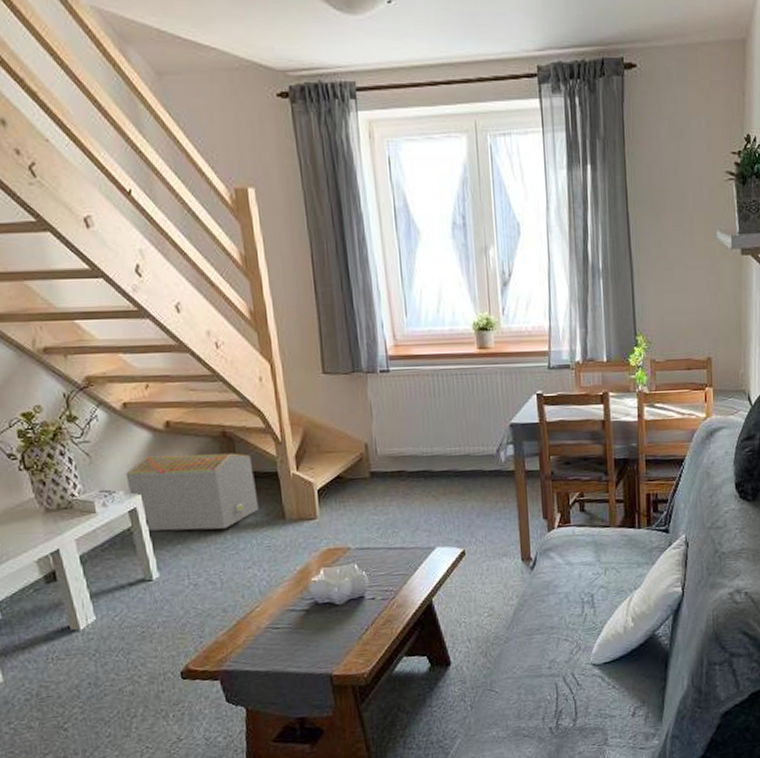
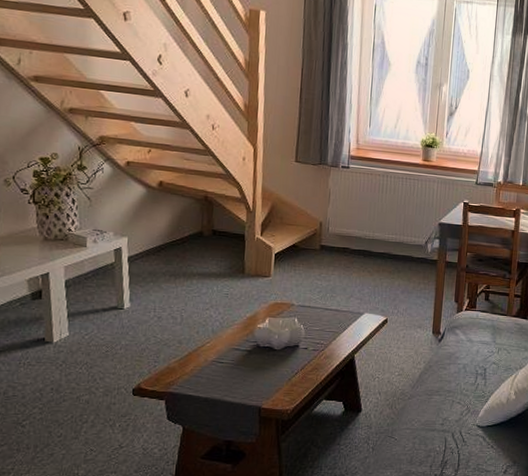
architectural model: present [125,453,259,531] -> none [117,207,225,274]

